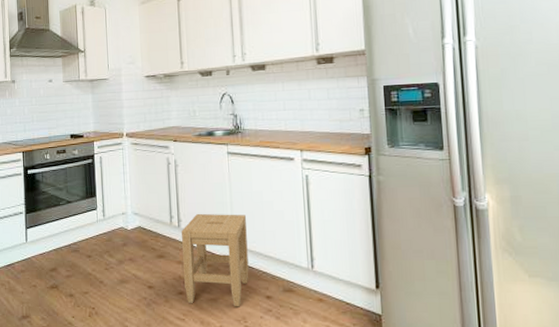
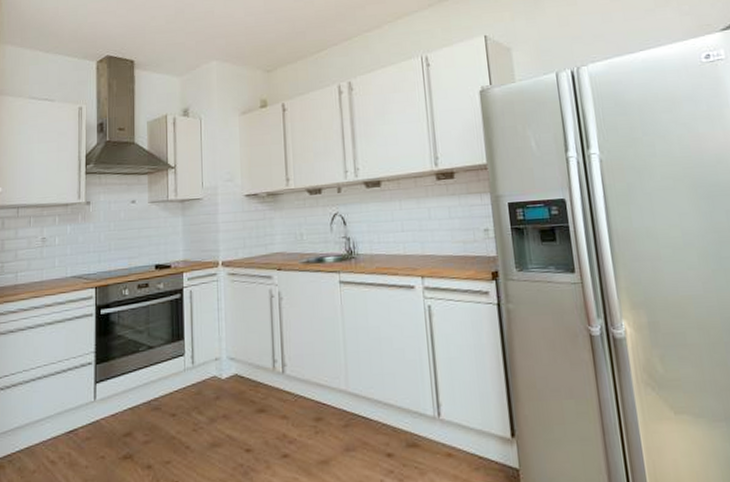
stool: present [182,213,249,307] -> none [286,354,366,470]

